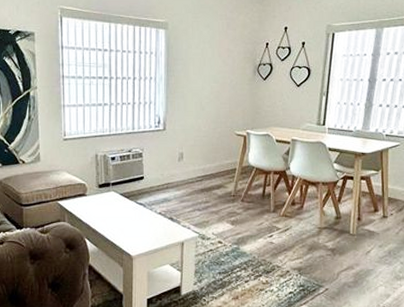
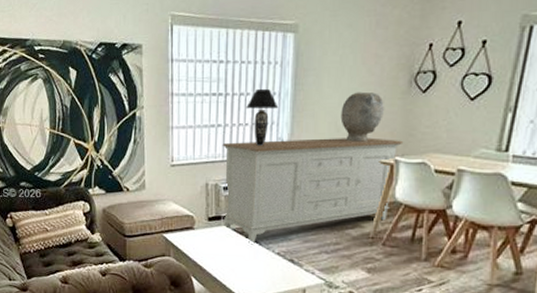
sideboard: none [108,115,252,207] -> present [222,137,404,245]
table lamp: none [128,74,155,122] -> present [246,88,279,146]
vessel: none [204,78,237,118] -> present [340,92,385,142]

